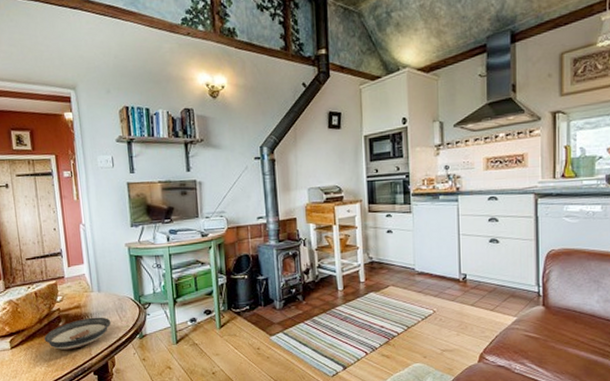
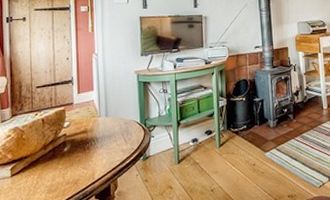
saucer: present [44,317,111,350] -> none [47,140,116,175]

